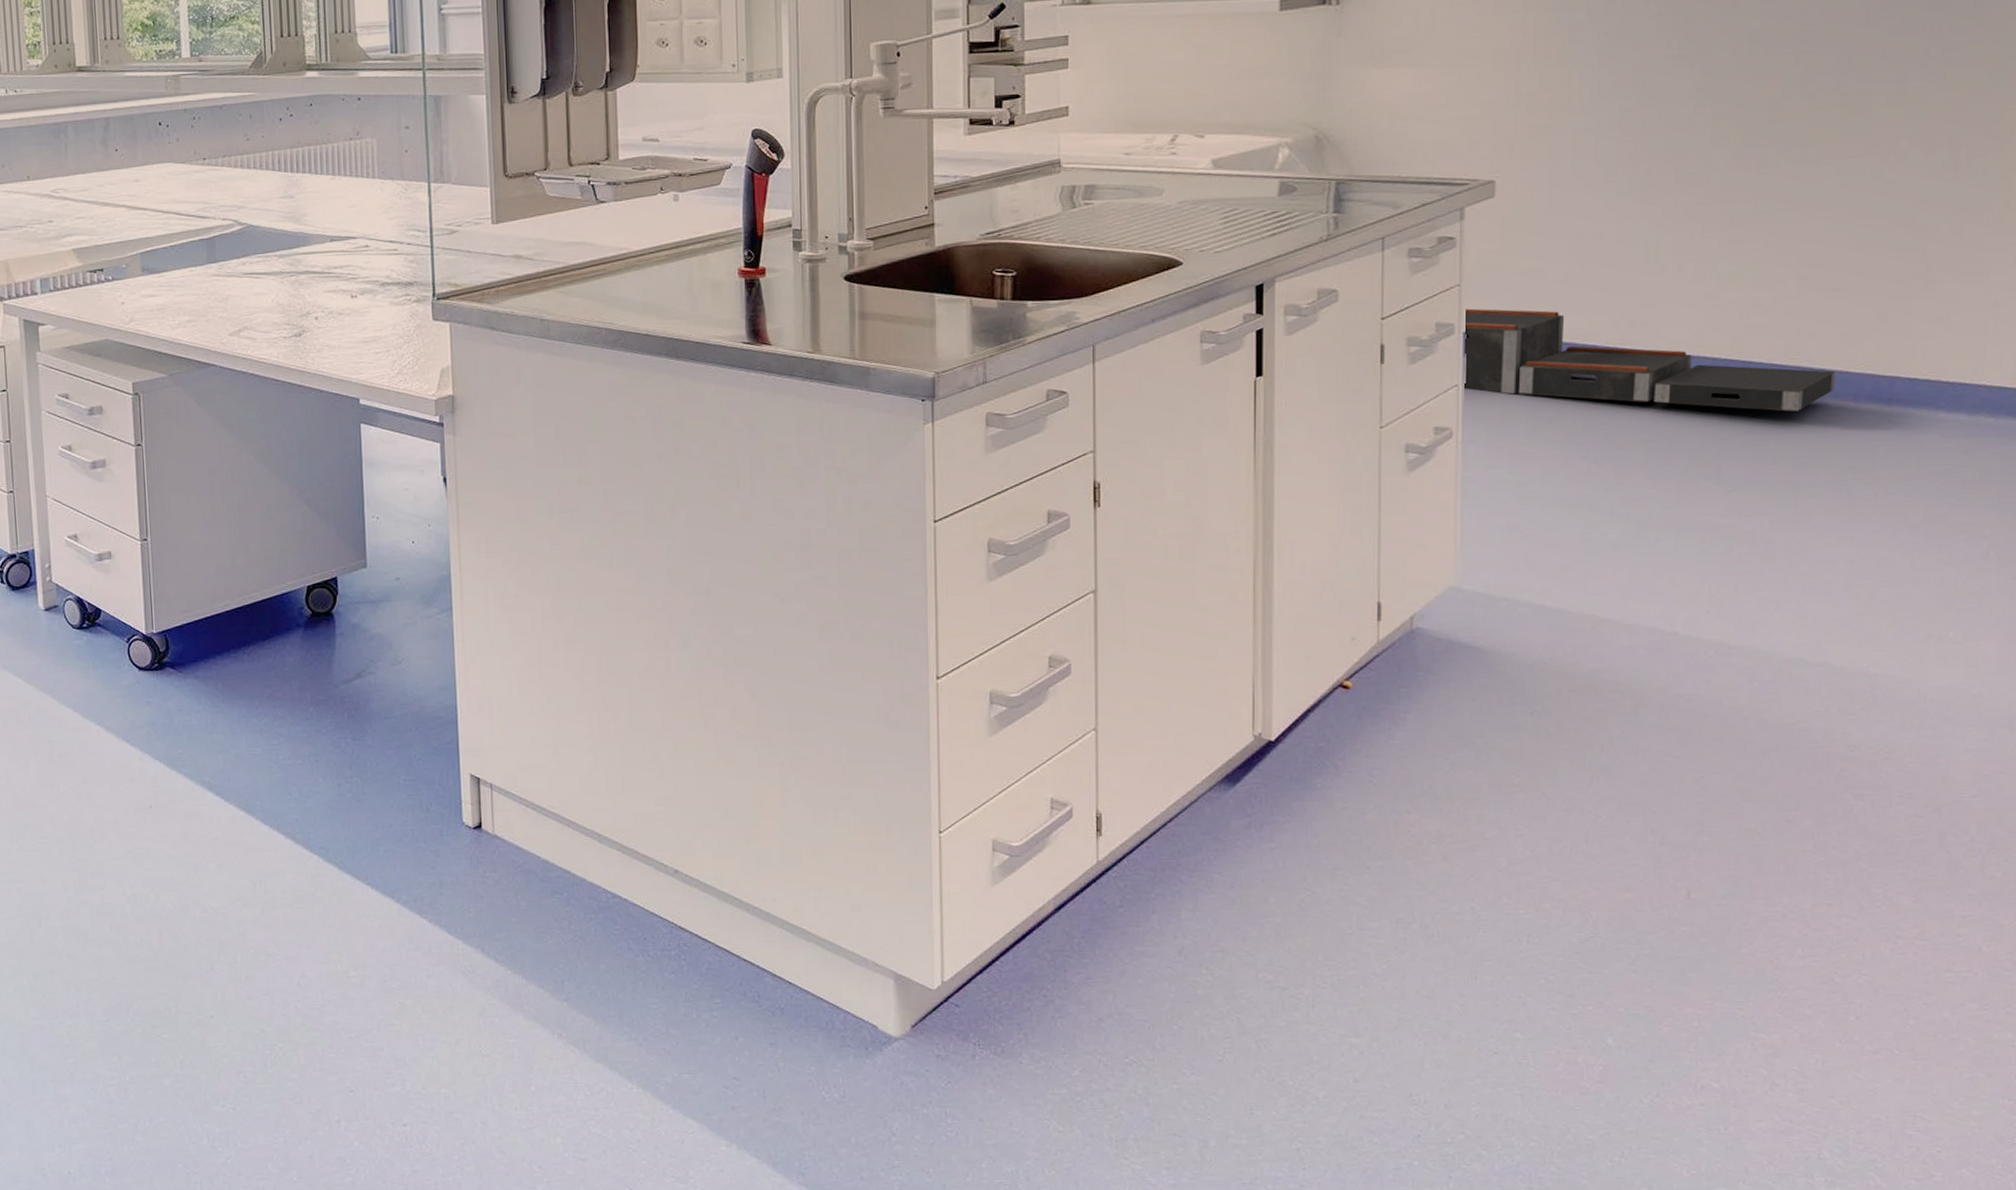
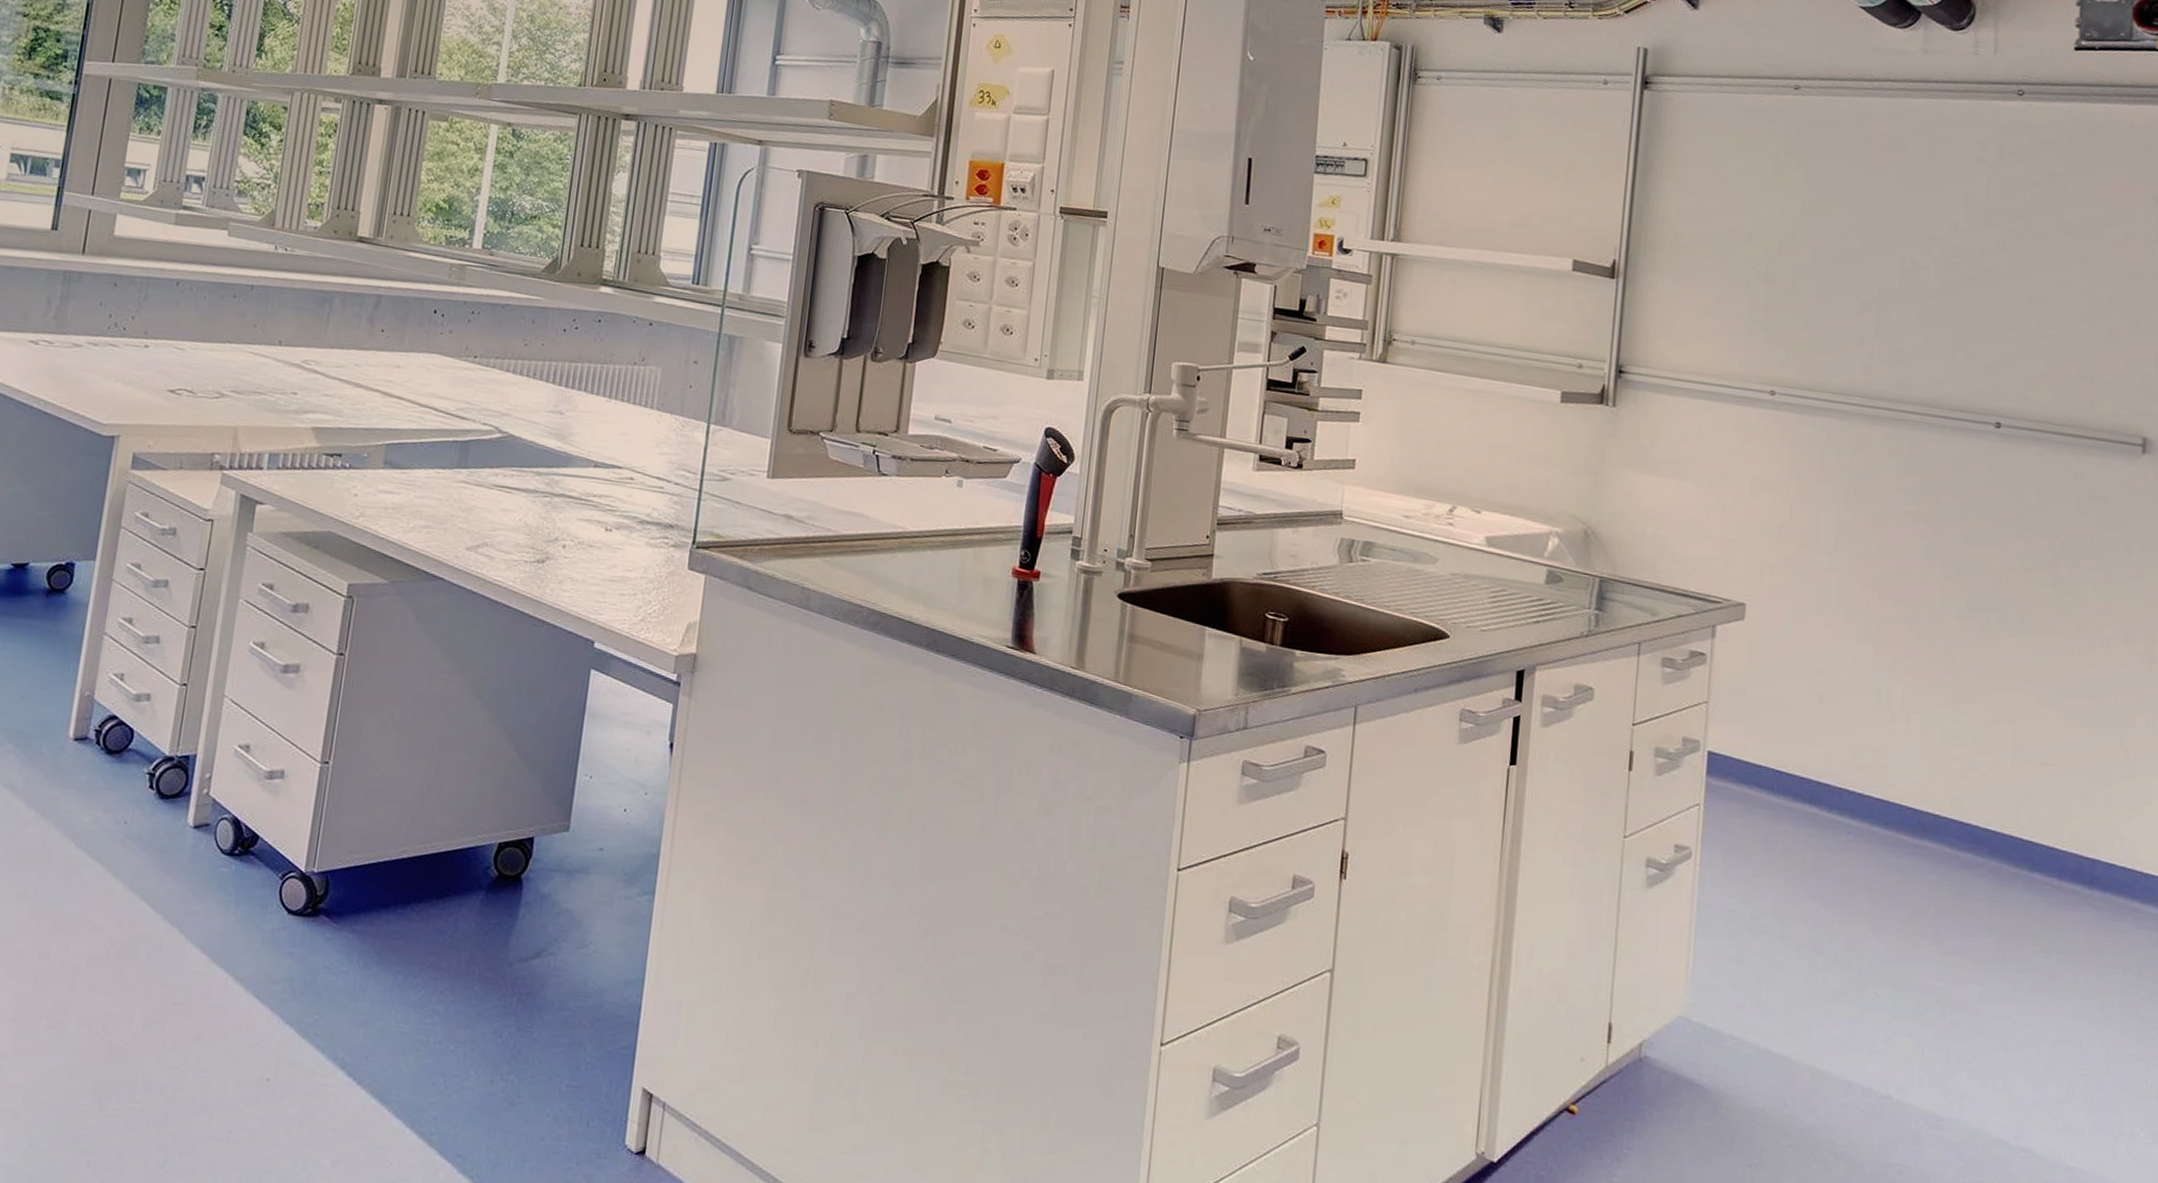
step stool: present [1464,308,1836,412] -> none [1705,727,2044,881]

